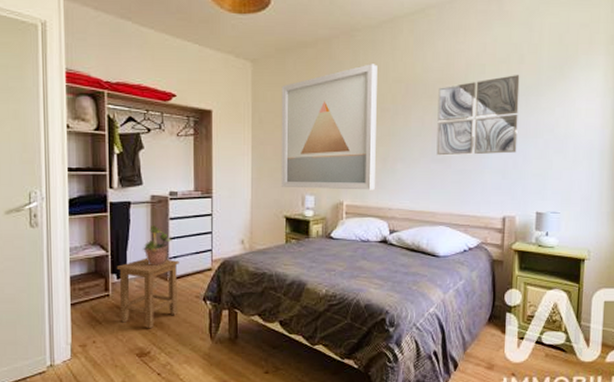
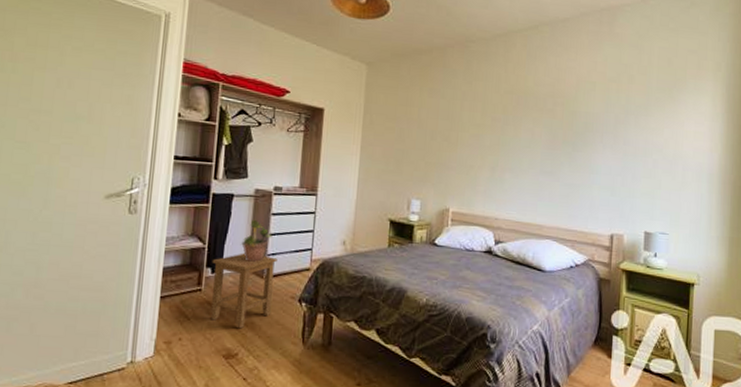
wall art: present [281,64,377,190] -> none [387,74,490,199]
wall art: present [436,75,520,156] -> none [545,94,630,171]

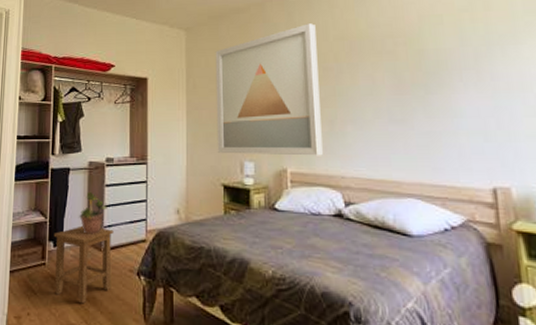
wall art: none [387,74,490,199] -> present [215,23,323,156]

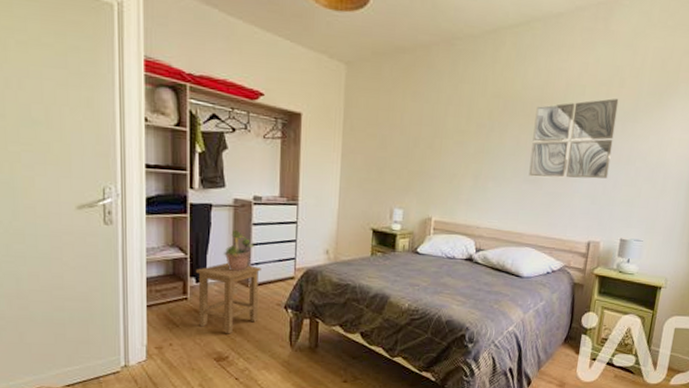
wall art: present [215,23,323,156] -> none [369,76,477,208]
wall art: none [388,23,499,116] -> present [528,98,619,179]

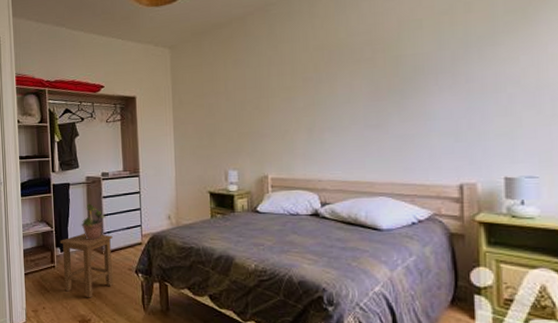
wall art: present [528,98,619,179] -> none [367,25,471,122]

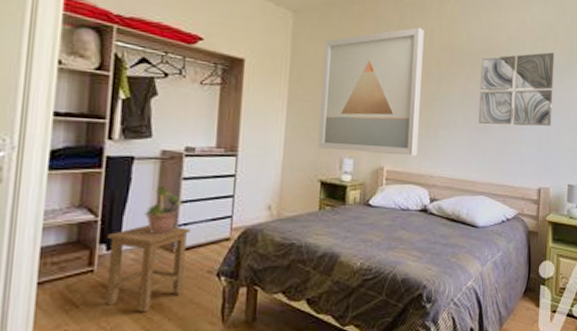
wall art: none [199,35,301,164] -> present [317,27,424,156]
wall art: none [367,25,471,122] -> present [478,52,555,127]

